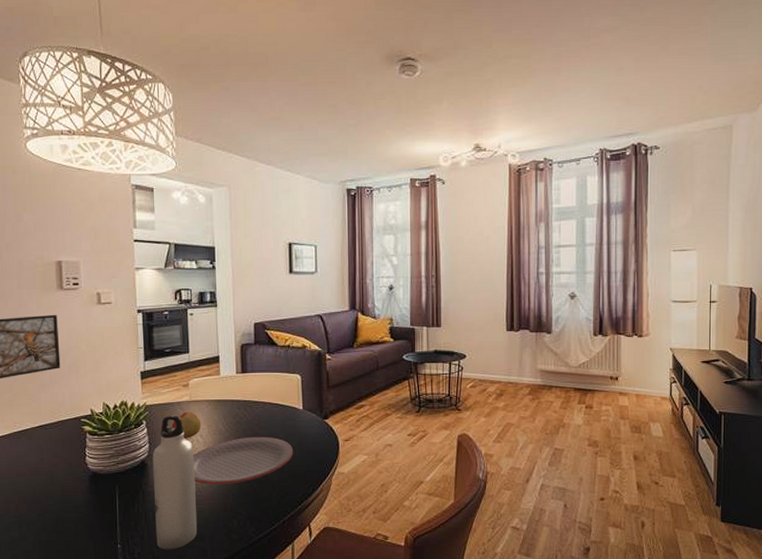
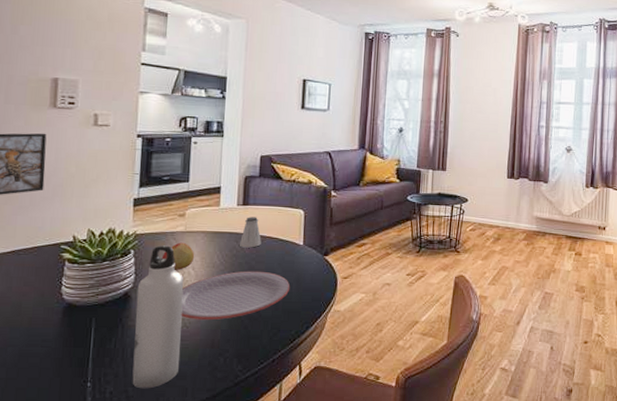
saltshaker: none [242,384,262,414] -> present [240,217,261,248]

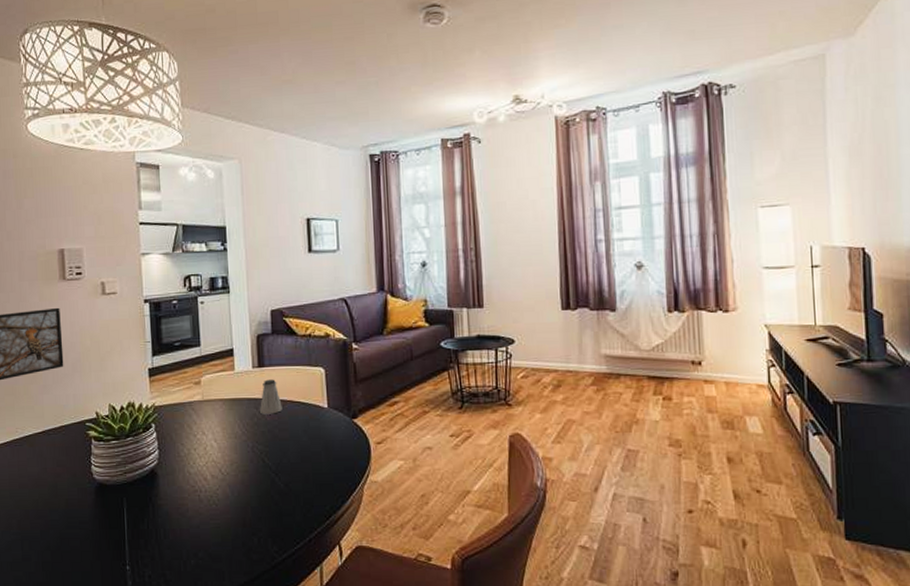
water bottle: present [132,245,184,389] -> none [162,417,213,572]
apple: present [161,242,195,270] -> none [182,412,216,443]
plate: present [181,271,290,320] -> none [207,440,319,496]

